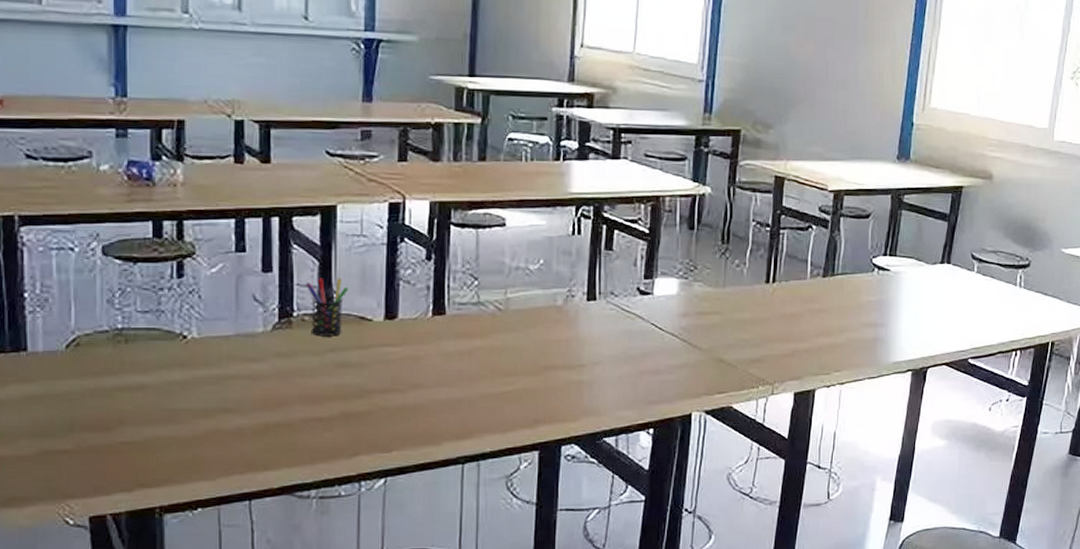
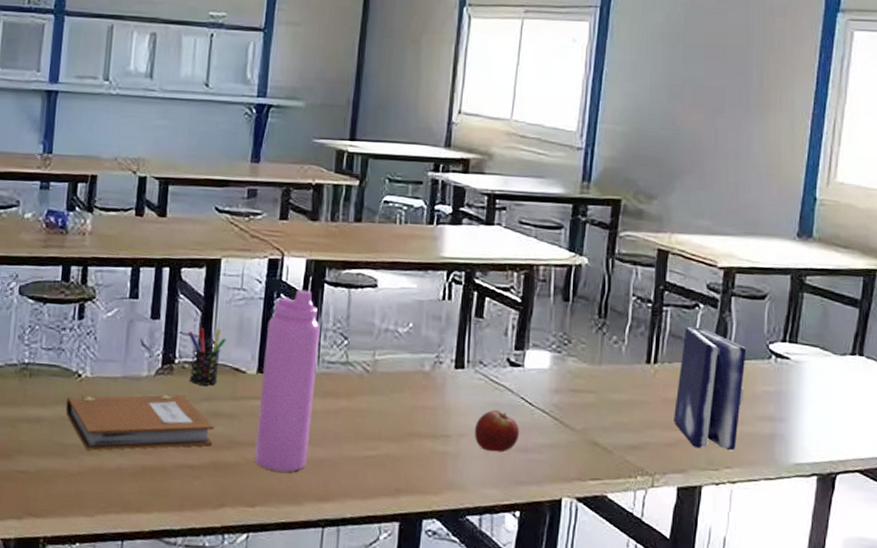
notebook: none [172,348,342,414] -> present [65,394,214,451]
water bottle: none [387,232,449,415] -> present [254,289,320,472]
fruit: none [607,336,650,376] -> present [474,409,519,453]
book: none [789,246,854,355] -> present [673,326,747,450]

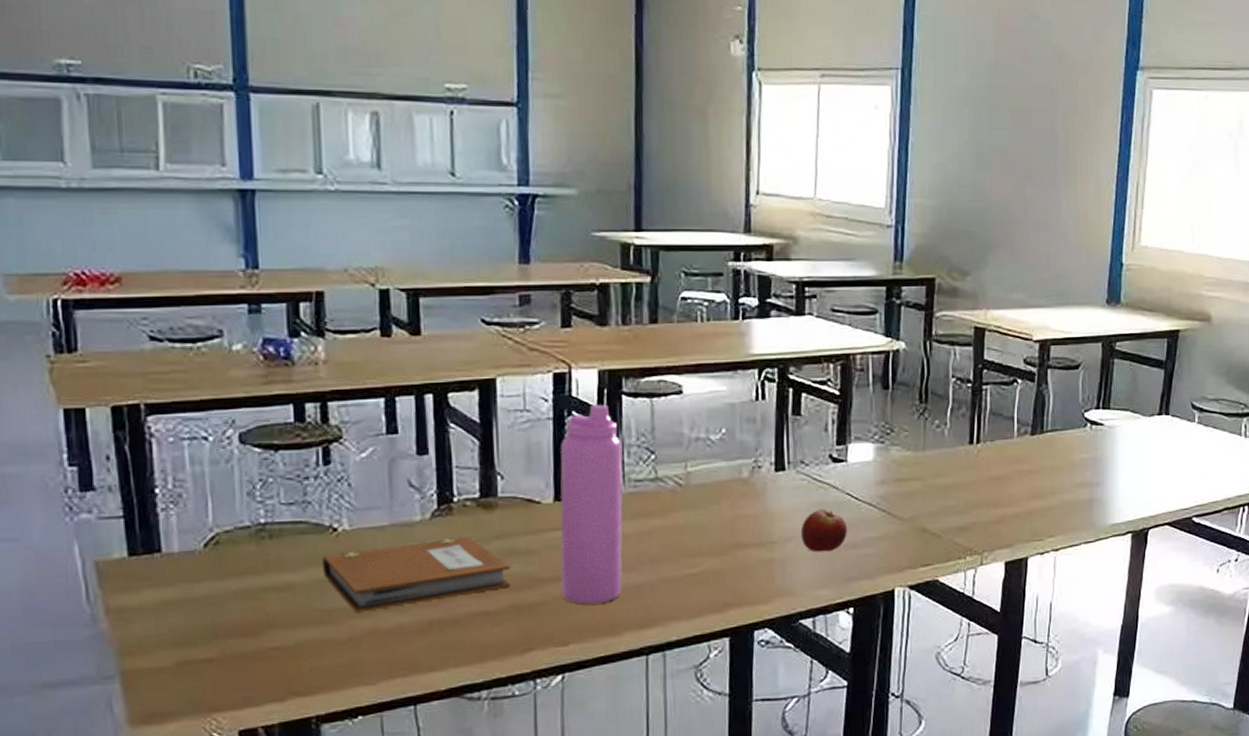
pen holder: present [187,327,226,386] -> none [465,458,513,523]
book: present [673,326,747,450] -> none [997,402,1064,521]

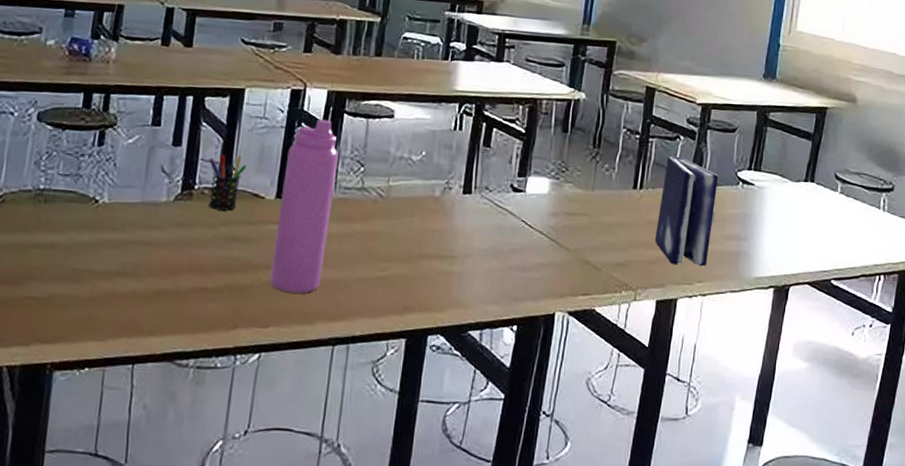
notebook: present [322,535,511,613] -> none [80,219,231,276]
pen holder: none [465,458,513,523] -> present [208,154,247,211]
fruit: present [800,508,847,552] -> none [478,231,519,272]
book: none [997,402,1064,521] -> present [654,155,719,266]

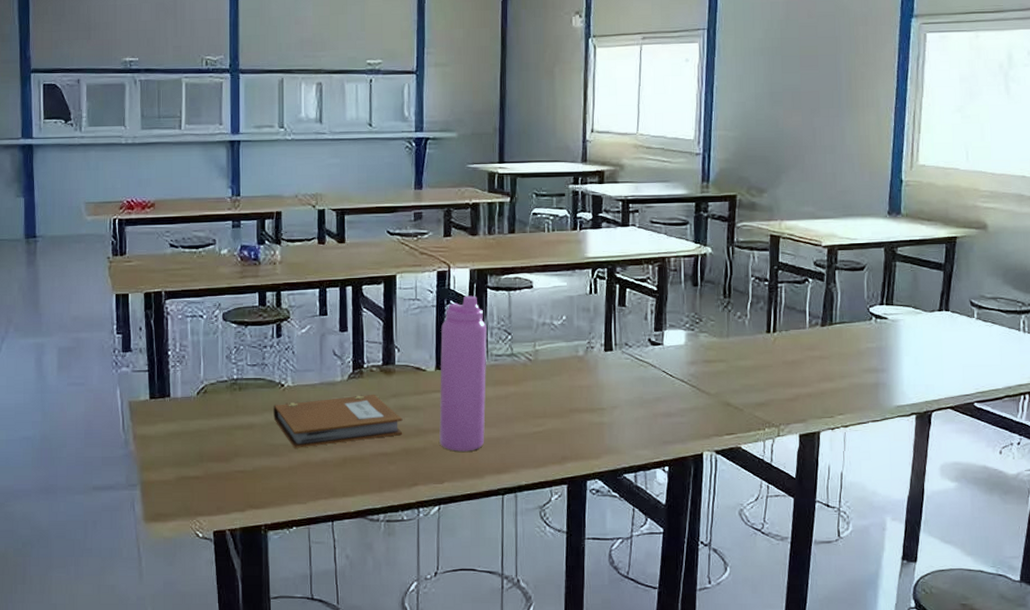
notebook: none [80,219,231,276] -> present [273,394,403,448]
pen holder: present [208,154,247,211] -> none [373,335,406,384]
book: present [654,155,719,266] -> none [792,298,851,400]

